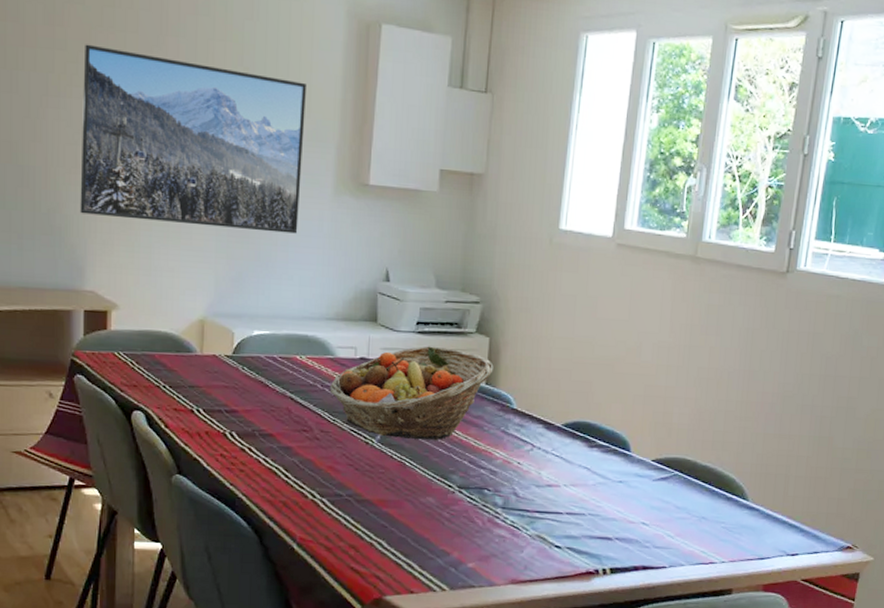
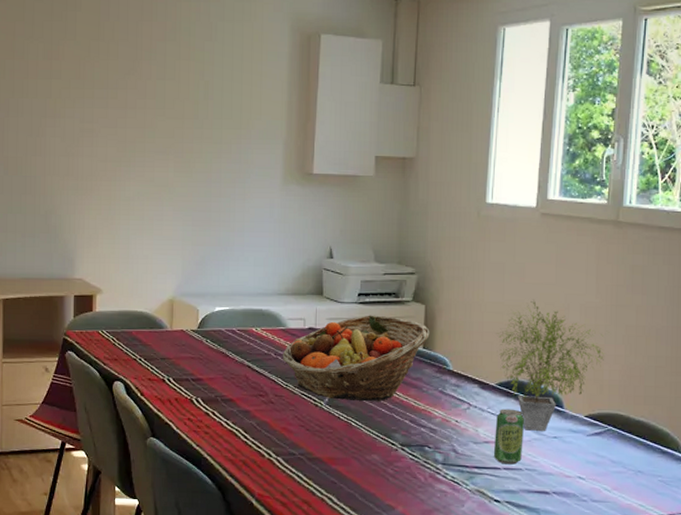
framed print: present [80,44,306,234] -> none [71,72,257,220]
beverage can: none [557,451,589,509] -> present [494,409,524,465]
potted plant: none [564,336,676,475] -> present [496,299,605,431]

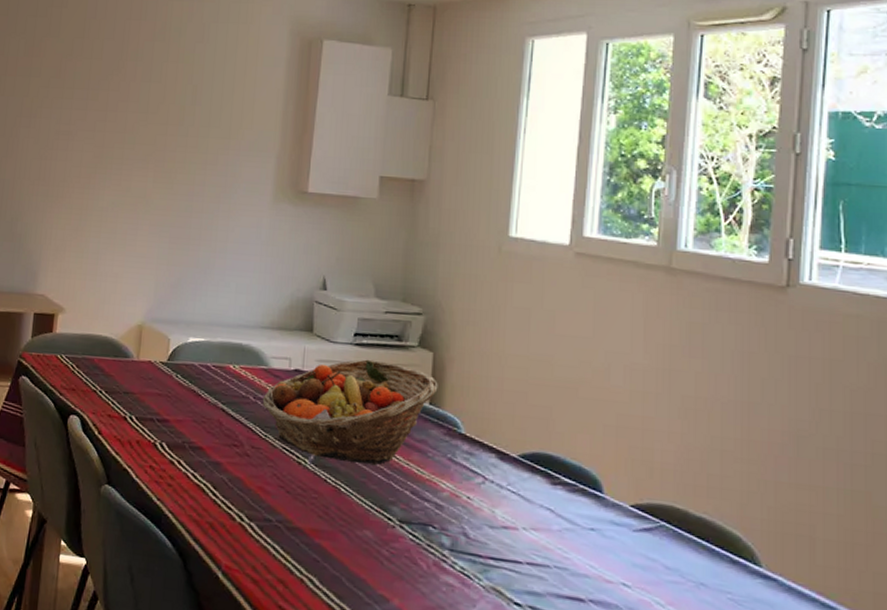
beverage can: present [494,409,524,465] -> none [515,487,553,559]
potted plant: present [496,299,605,431] -> none [519,354,656,520]

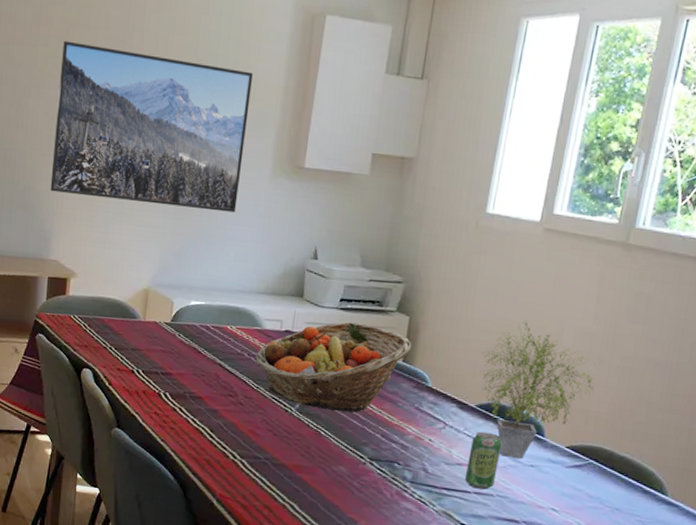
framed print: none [38,71,250,241] -> present [50,40,253,213]
beverage can: none [515,487,553,559] -> present [465,431,501,490]
potted plant: none [519,354,656,520] -> present [481,320,596,459]

